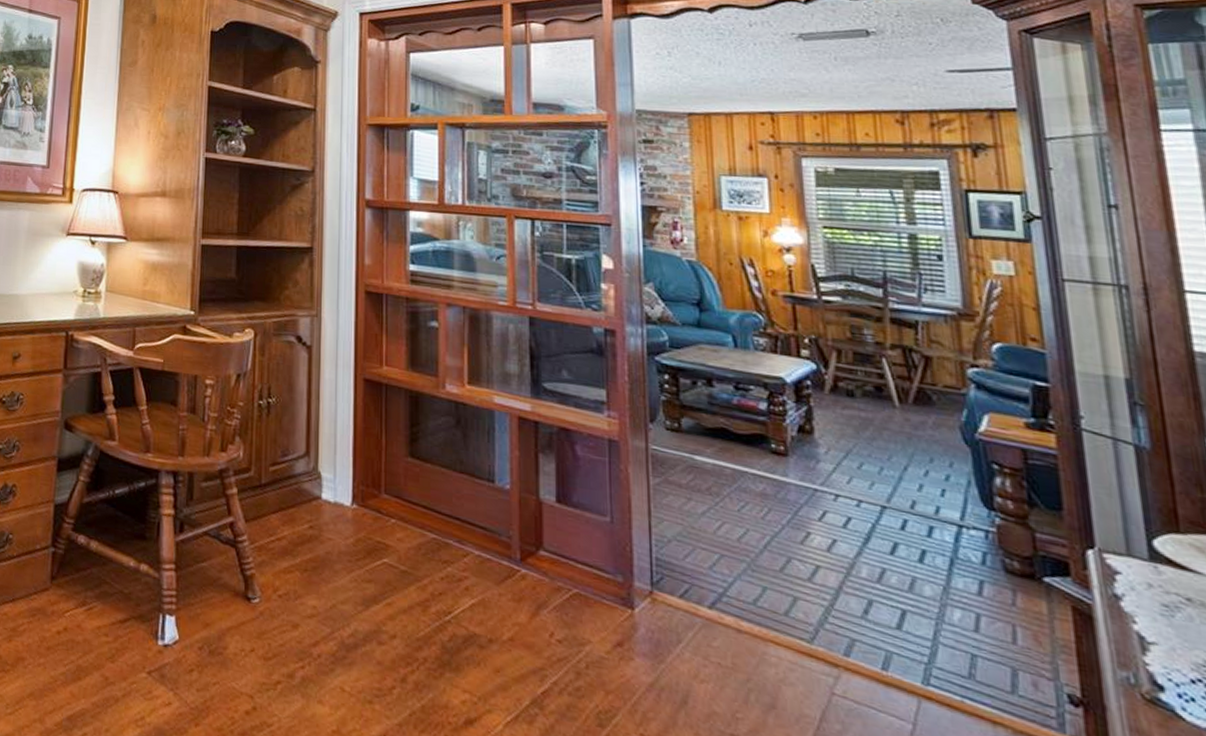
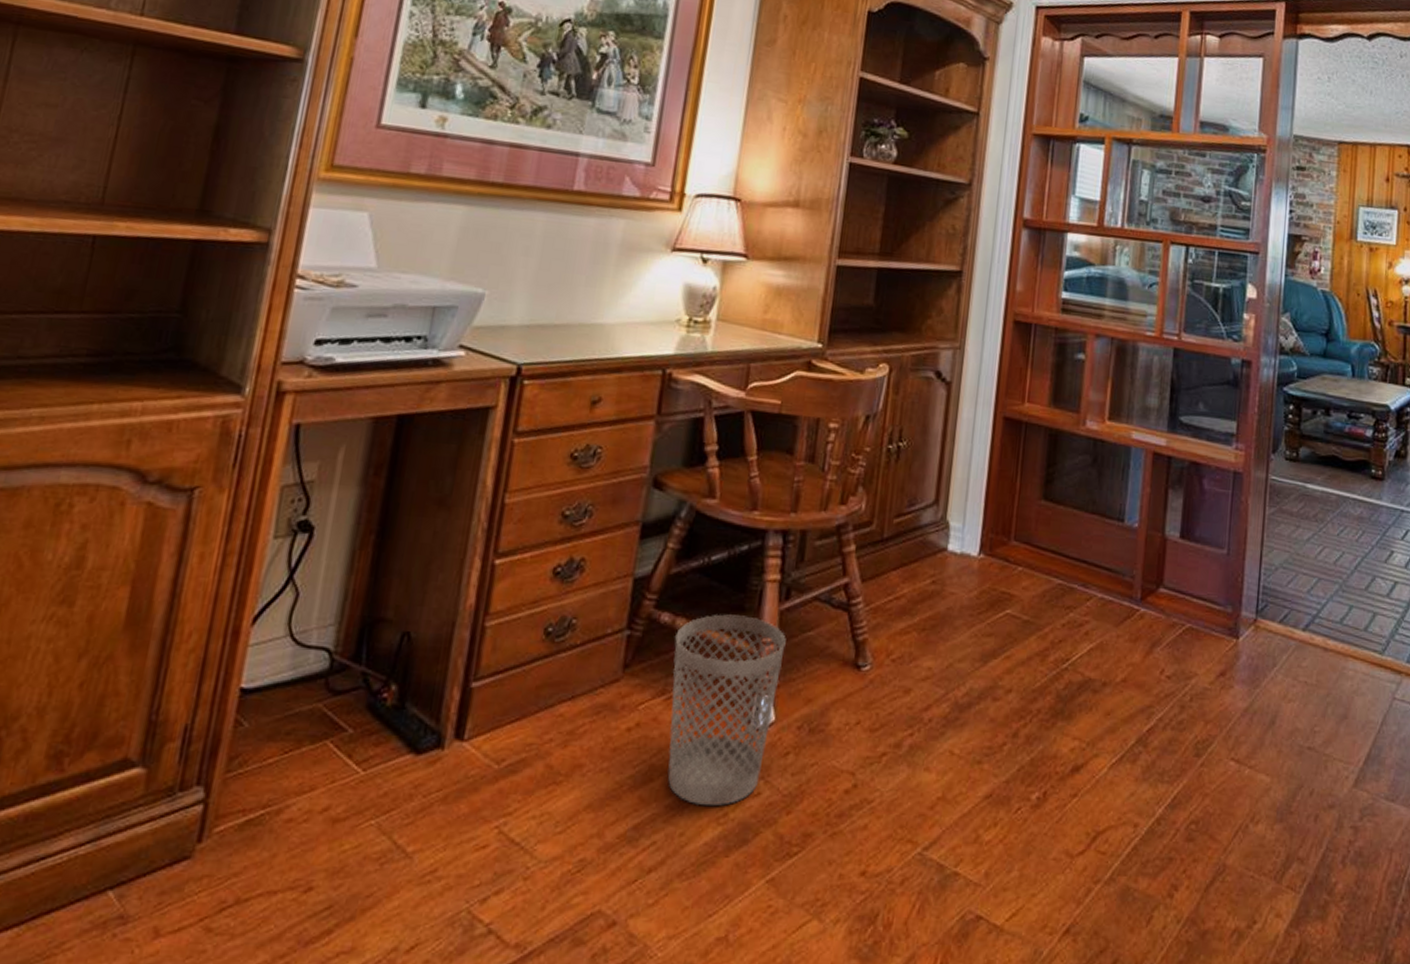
wastebasket: none [90,540,183,710] -> present [667,614,786,807]

